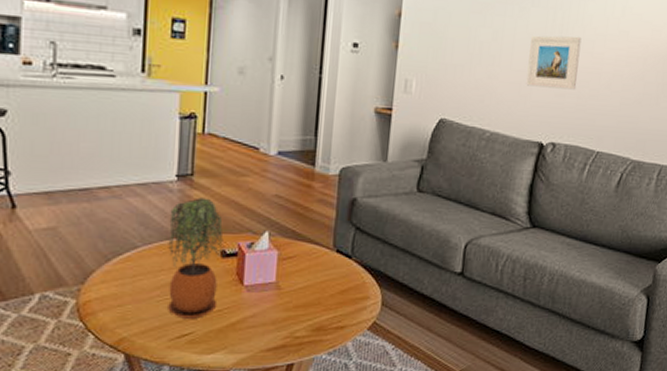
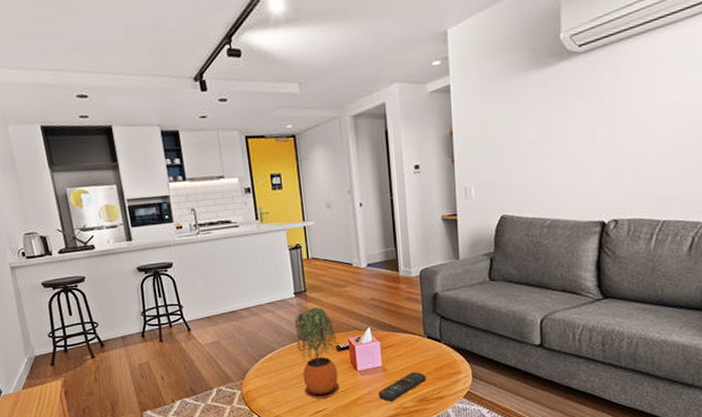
remote control: none [265,293,328,328] -> present [379,372,426,401]
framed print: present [526,35,582,90] -> none [580,116,633,172]

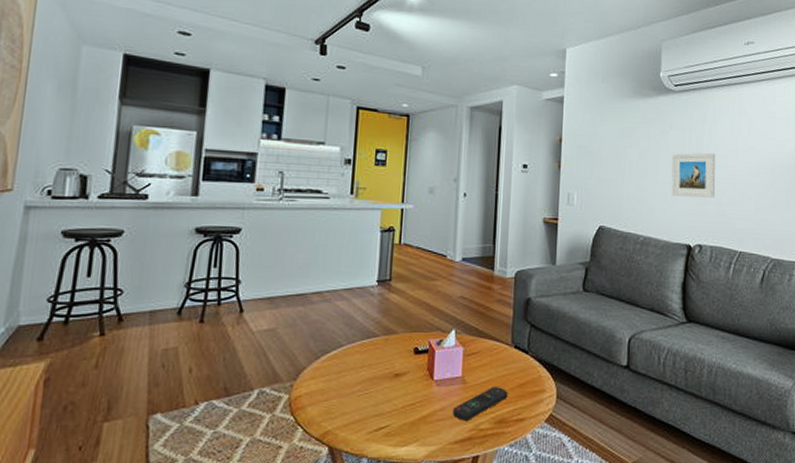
potted plant: present [294,307,341,399] -> none [367,300,418,412]
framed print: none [580,116,633,172] -> present [671,152,716,198]

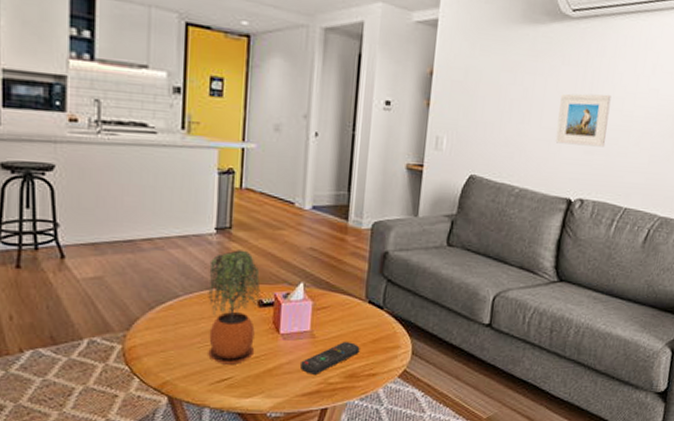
potted plant: none [367,300,418,412] -> present [208,250,263,364]

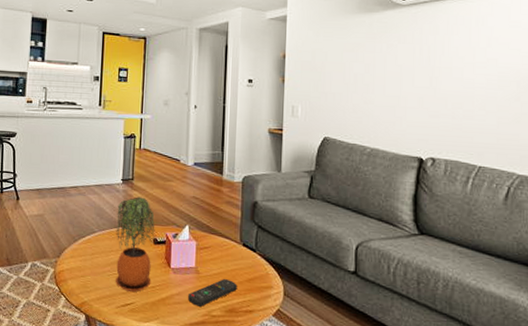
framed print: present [555,93,611,147] -> none [400,65,450,111]

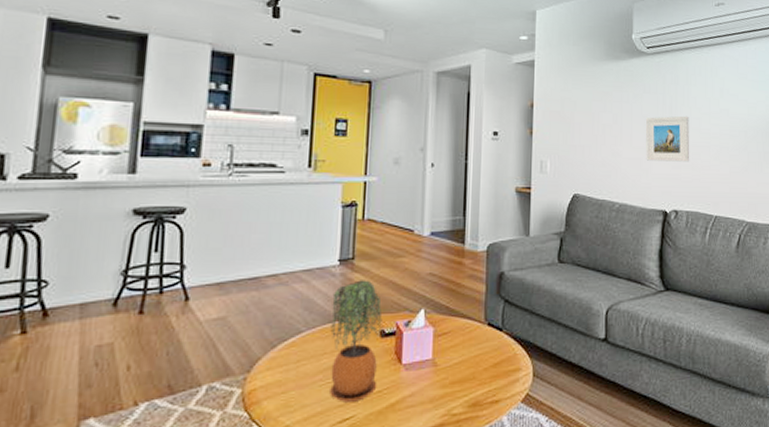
remote control: present [188,279,237,307] -> none [423,368,482,406]
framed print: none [400,65,450,111] -> present [646,116,690,162]

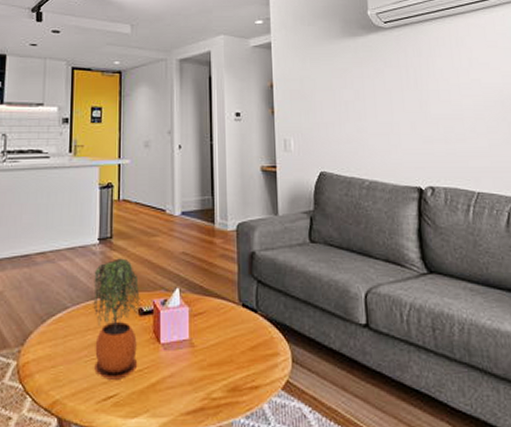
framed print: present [646,116,690,162] -> none [390,88,442,136]

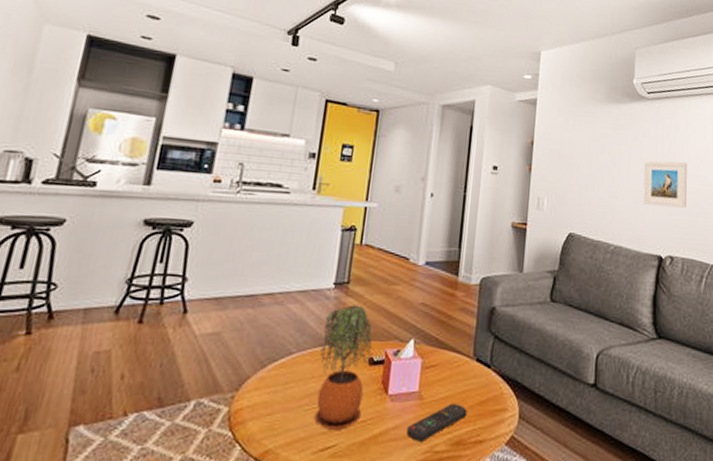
remote control: none [183,350,239,389] -> present [407,404,467,441]
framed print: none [390,88,442,136] -> present [643,161,687,208]

